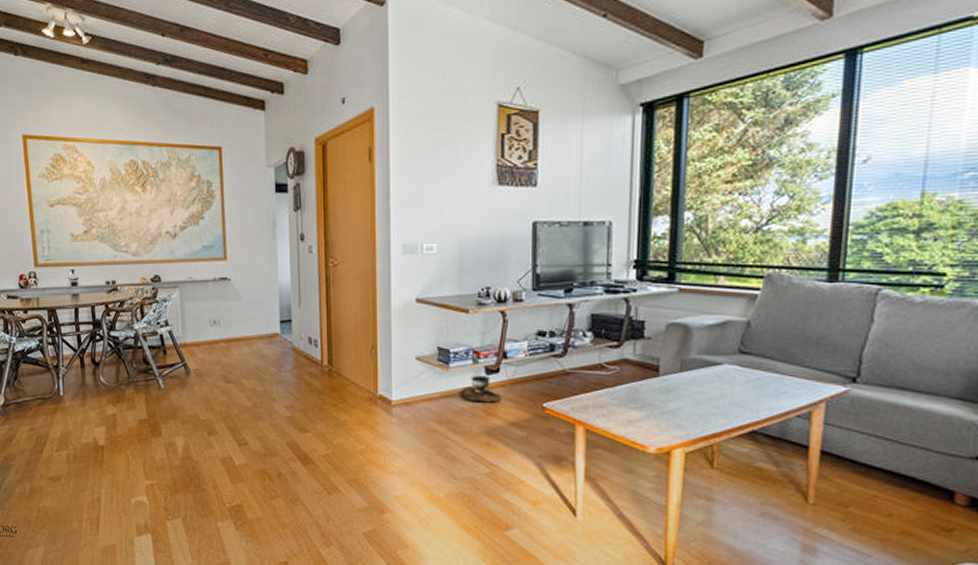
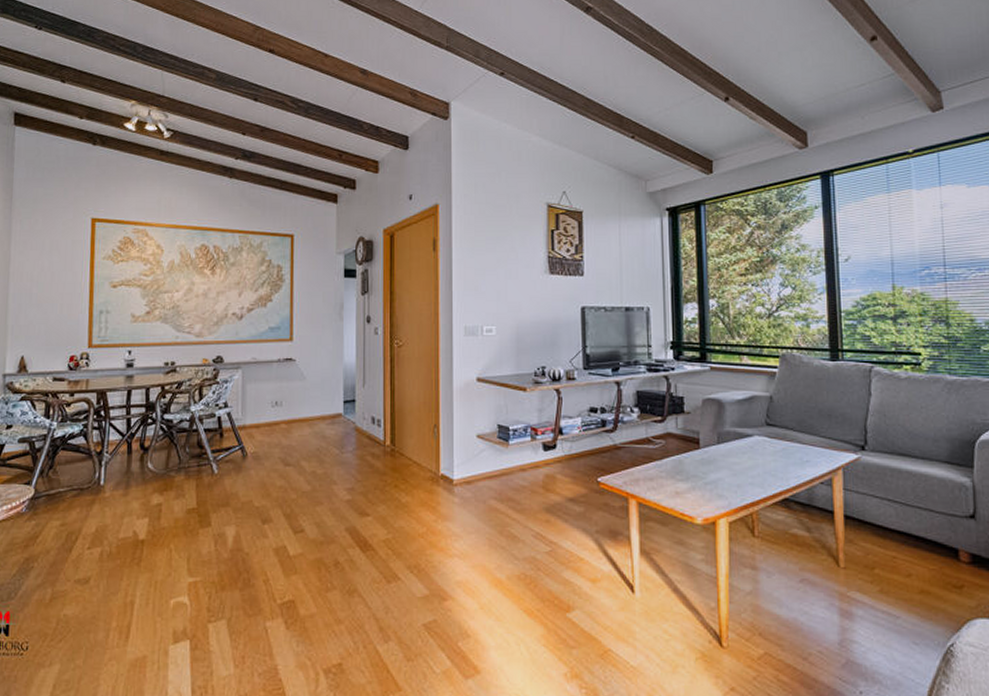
brazier: present [460,375,502,403] -> none [519,452,559,479]

